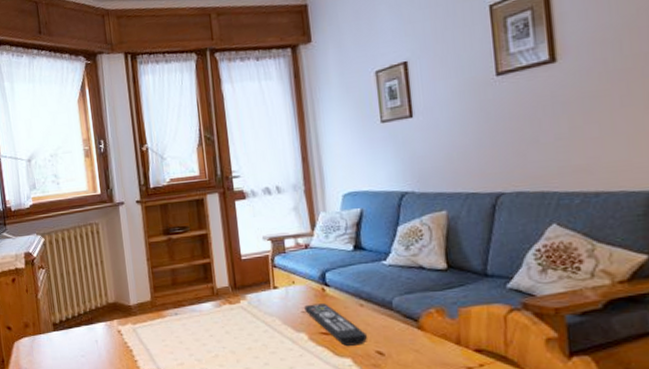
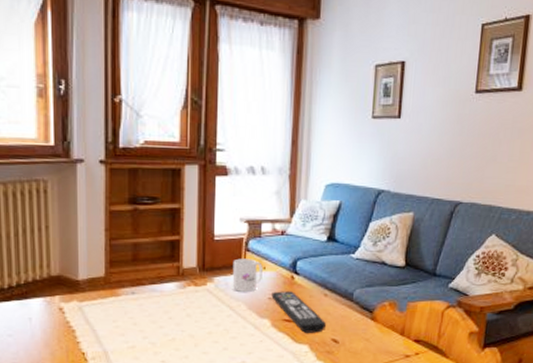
mug: none [261,274,293,307] -> present [232,258,263,292]

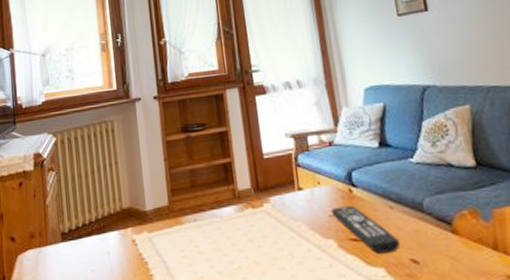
mug: present [232,258,263,292] -> none [285,174,319,211]

